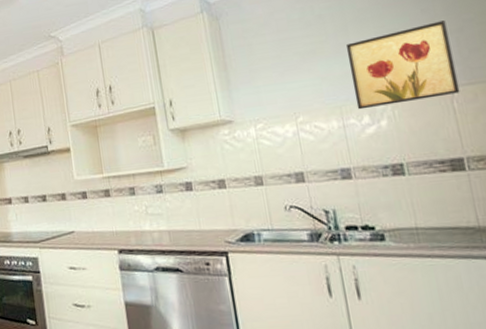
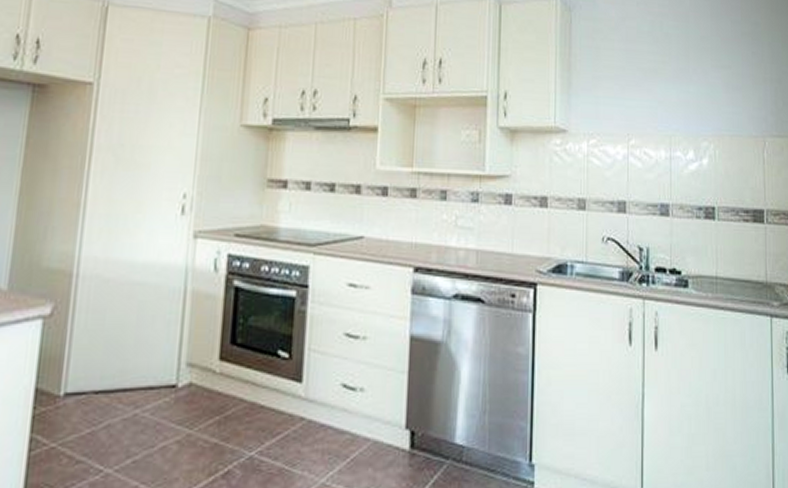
wall art: present [345,20,460,110] -> none [684,67,771,144]

